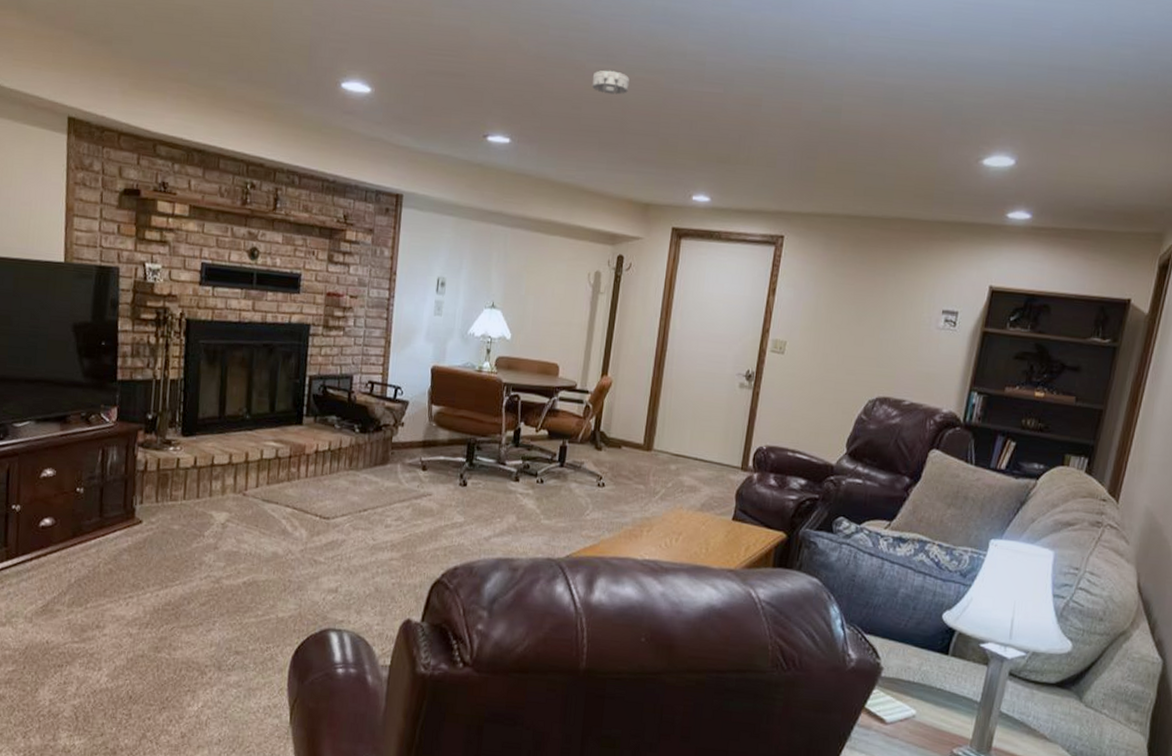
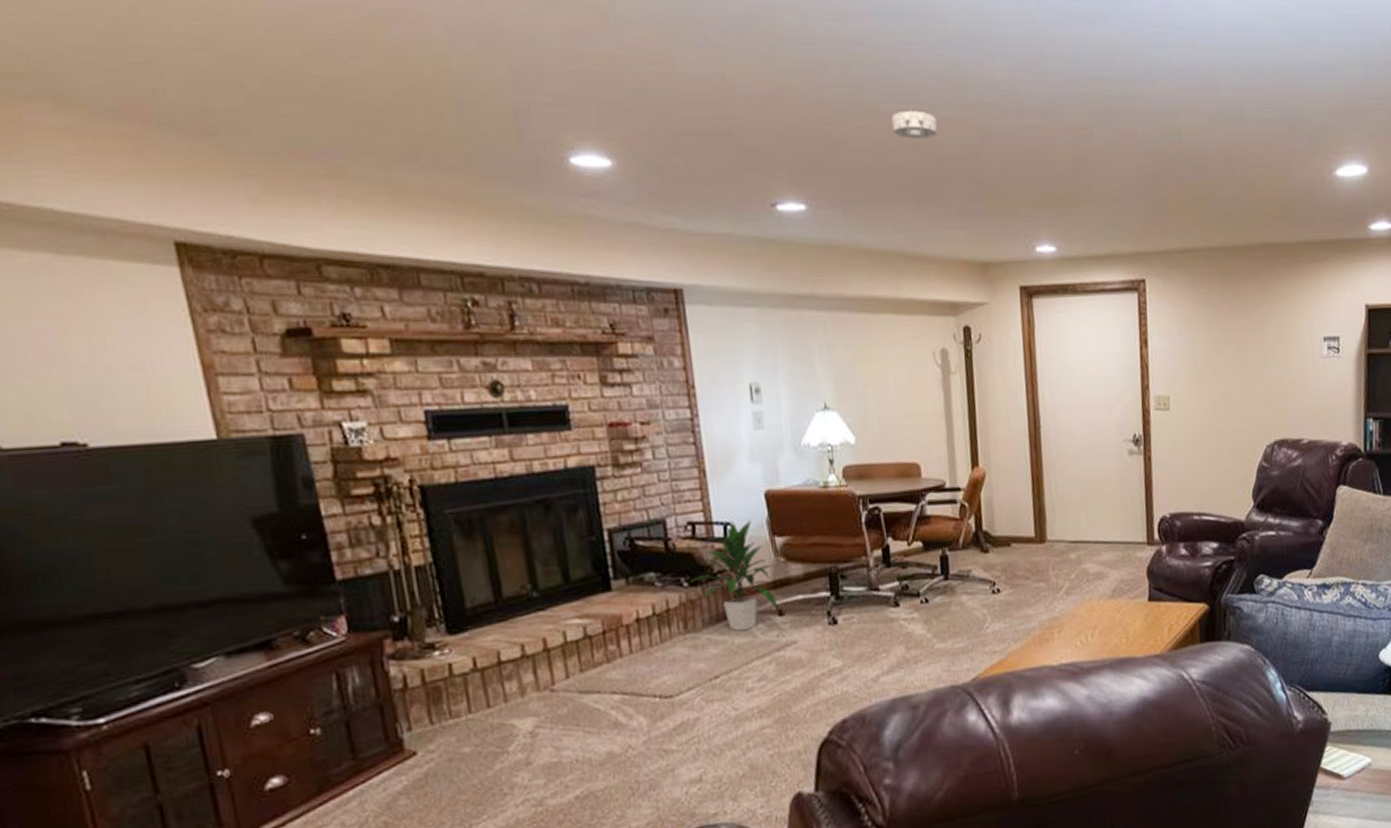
indoor plant: none [361,387,427,477] -> present [690,519,777,632]

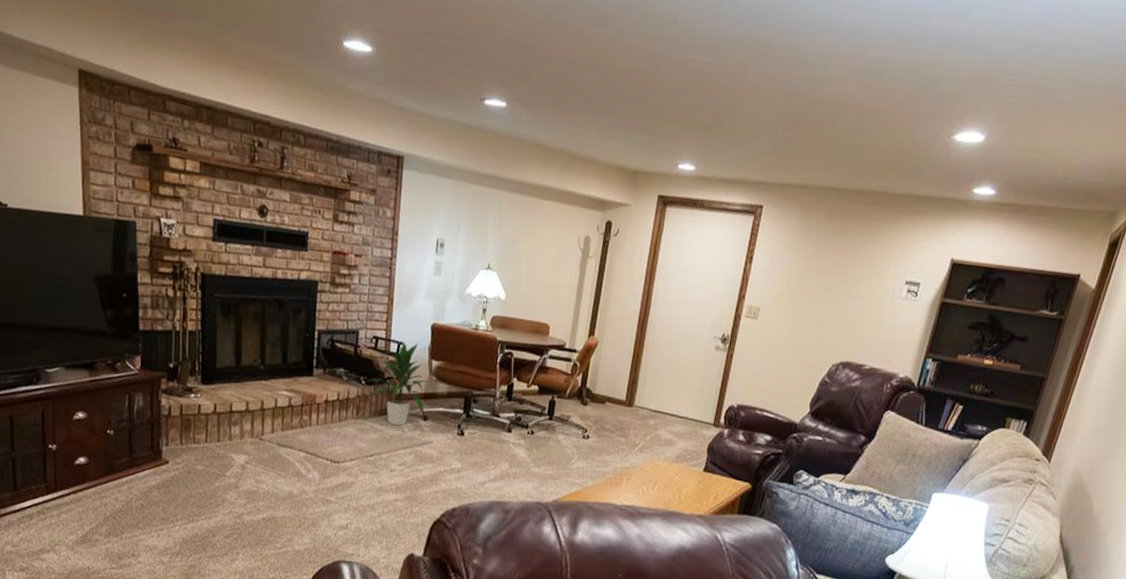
smoke detector: present [891,110,938,139] -> none [585,34,622,61]

